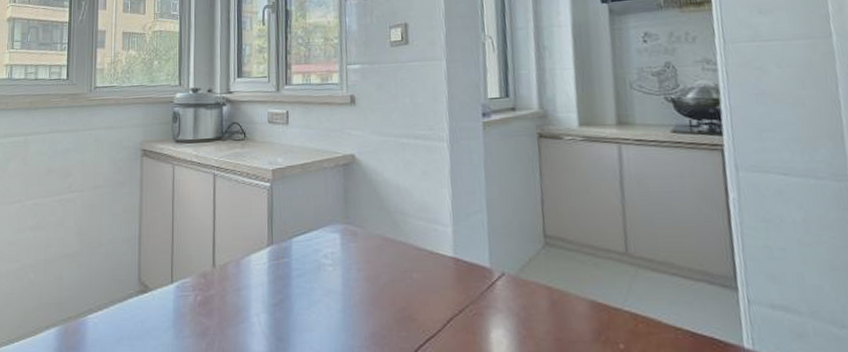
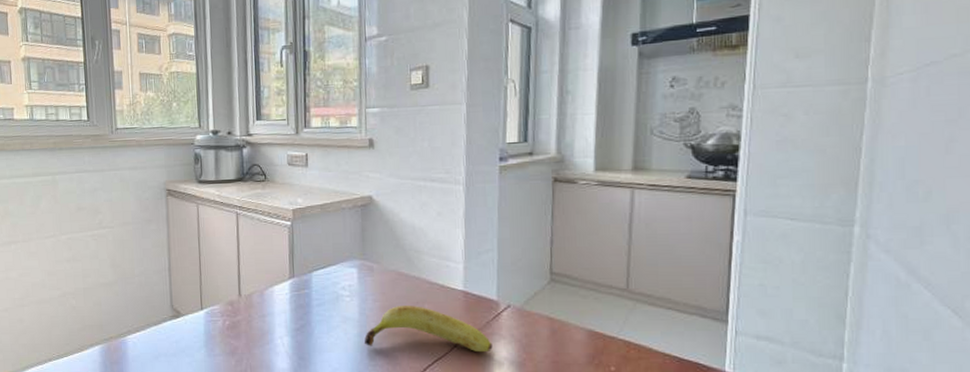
fruit: none [349,275,489,329] -> present [365,306,493,353]

